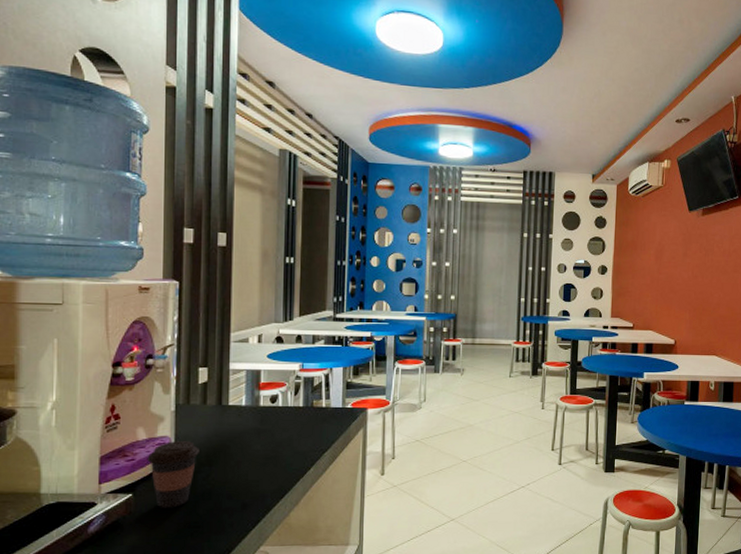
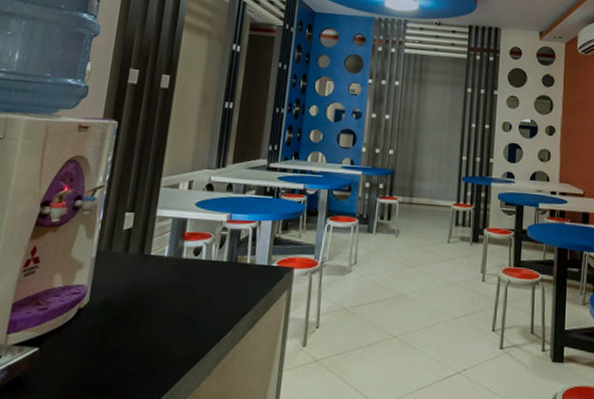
coffee cup: present [147,441,199,508] -> none [59,291,115,368]

